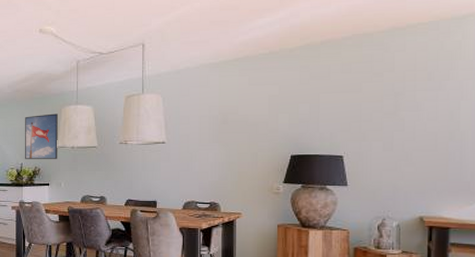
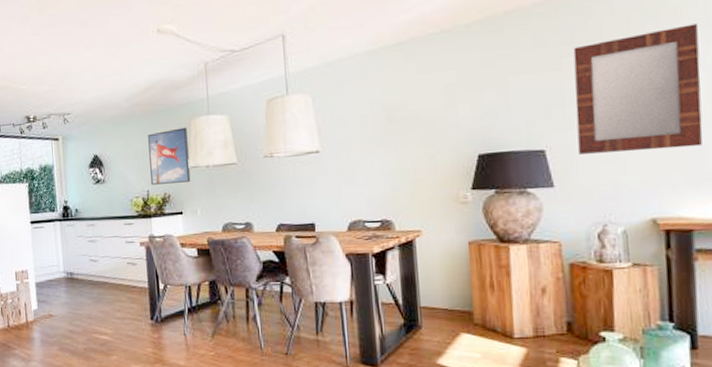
home mirror: none [369,65,468,163] -> present [573,23,703,154]

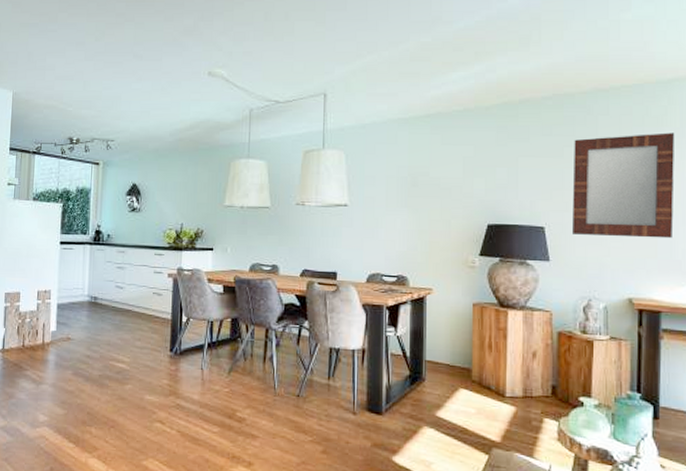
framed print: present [148,127,191,185] -> none [186,167,226,220]

